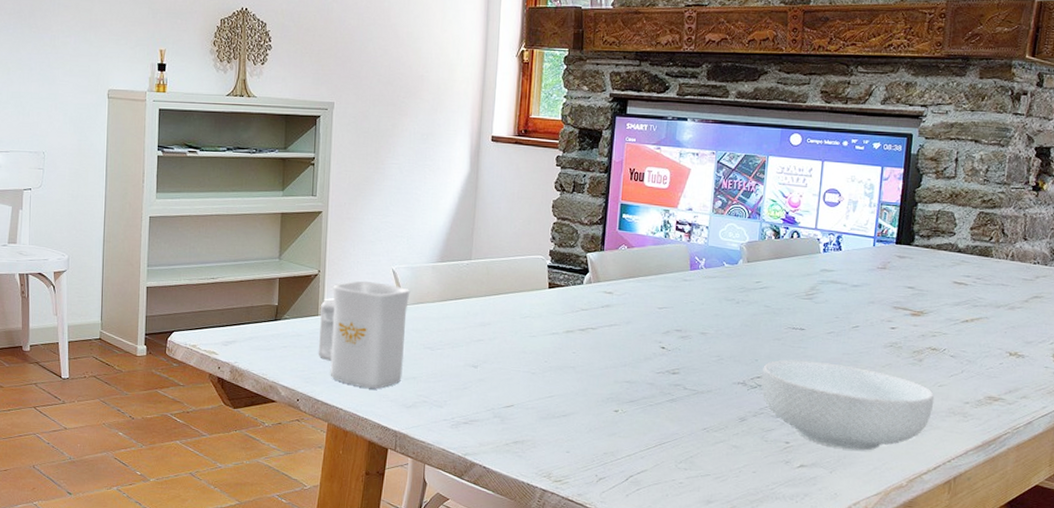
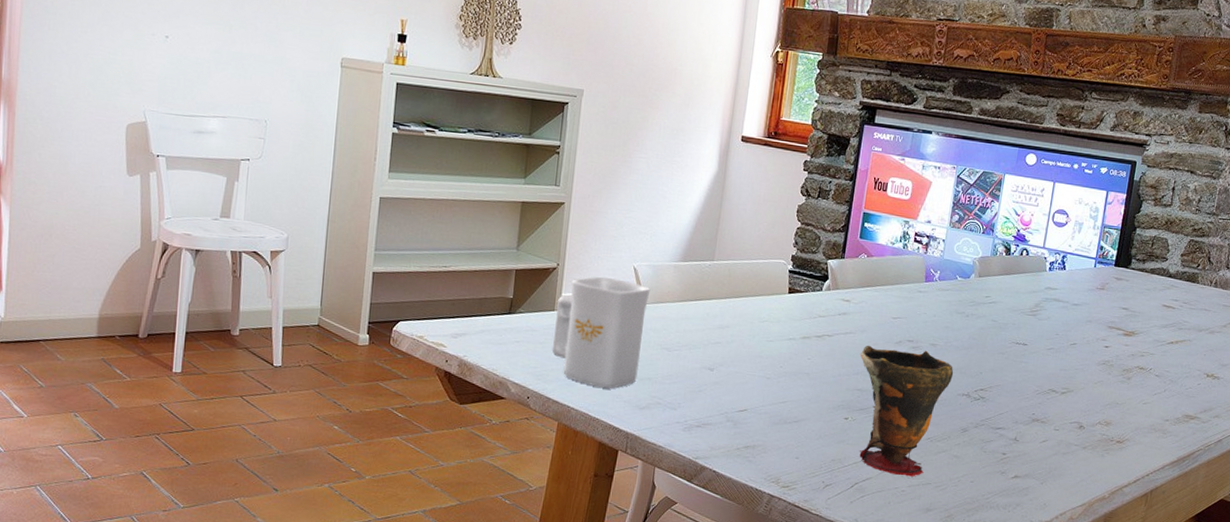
cup: none [626,336,727,469] -> present [859,345,954,477]
cereal bowl: present [761,359,935,451] -> none [983,373,1139,464]

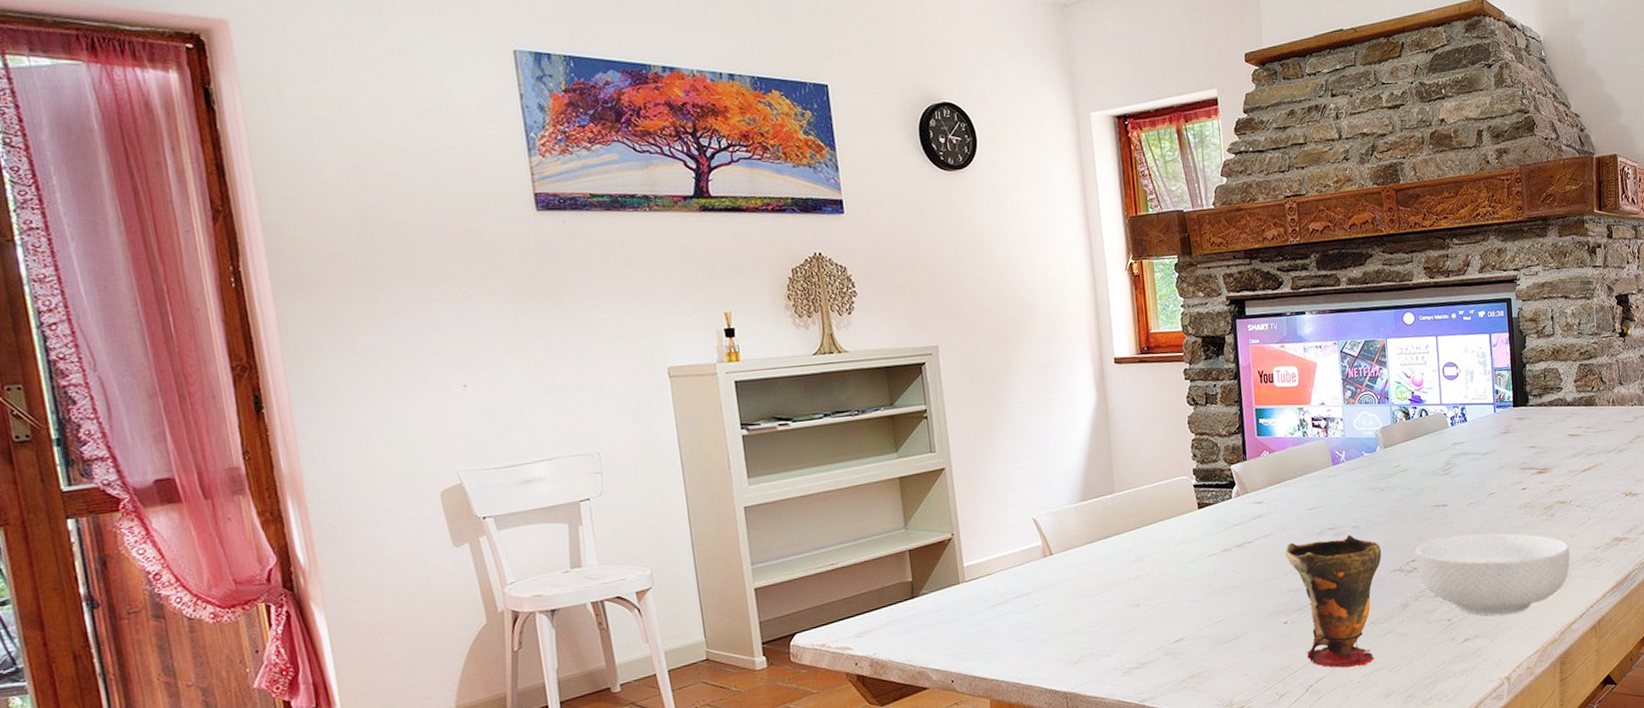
mug: present [551,276,651,389] -> none [961,535,1063,653]
cereal bowl: none [983,373,1139,464] -> present [1415,533,1570,615]

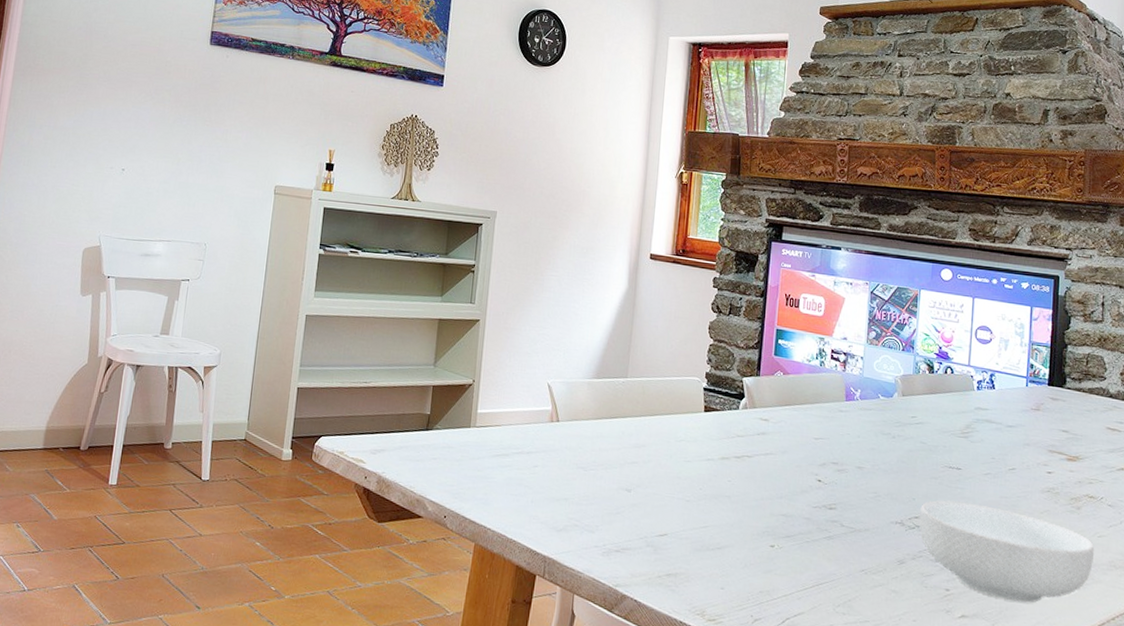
cup: present [1284,534,1382,668] -> none [782,467,884,613]

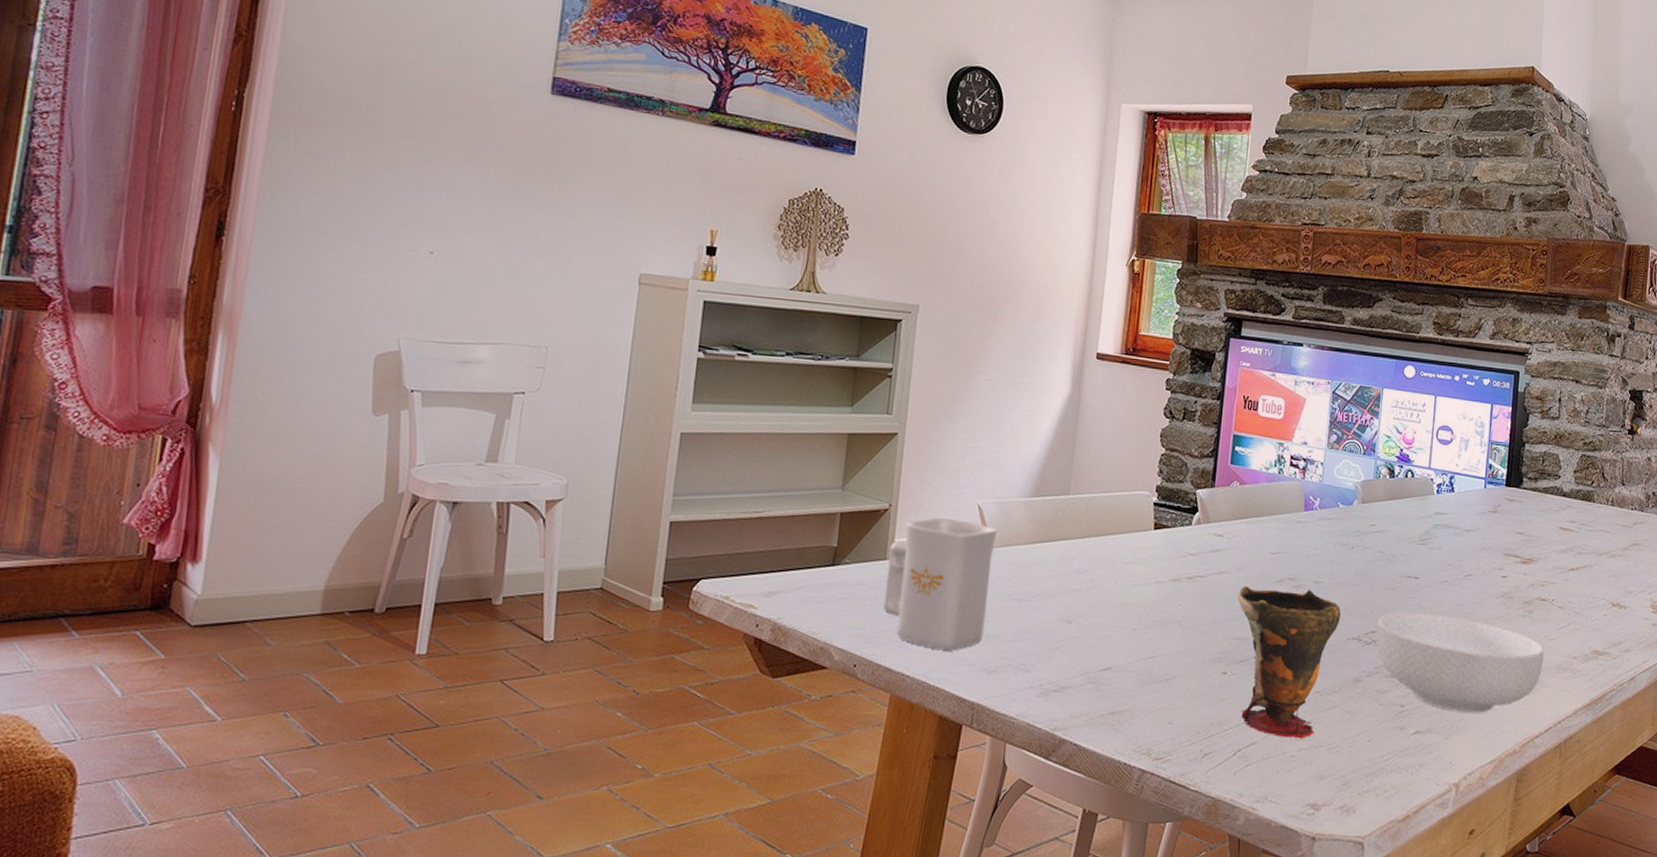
mug: none [468,393,565,509] -> present [883,517,998,650]
cup: none [782,467,884,613] -> present [1236,585,1341,739]

